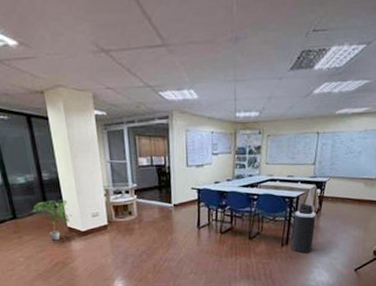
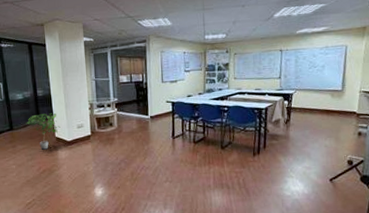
trash can: present [292,204,316,254] -> none [263,114,286,163]

